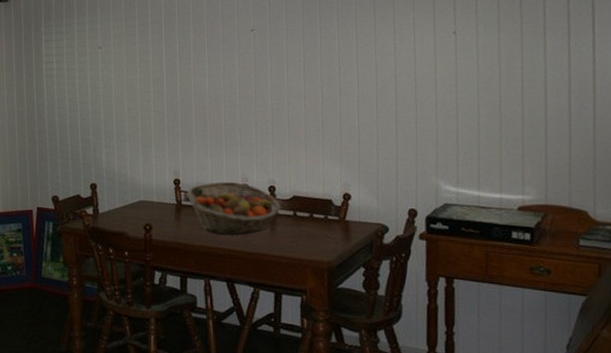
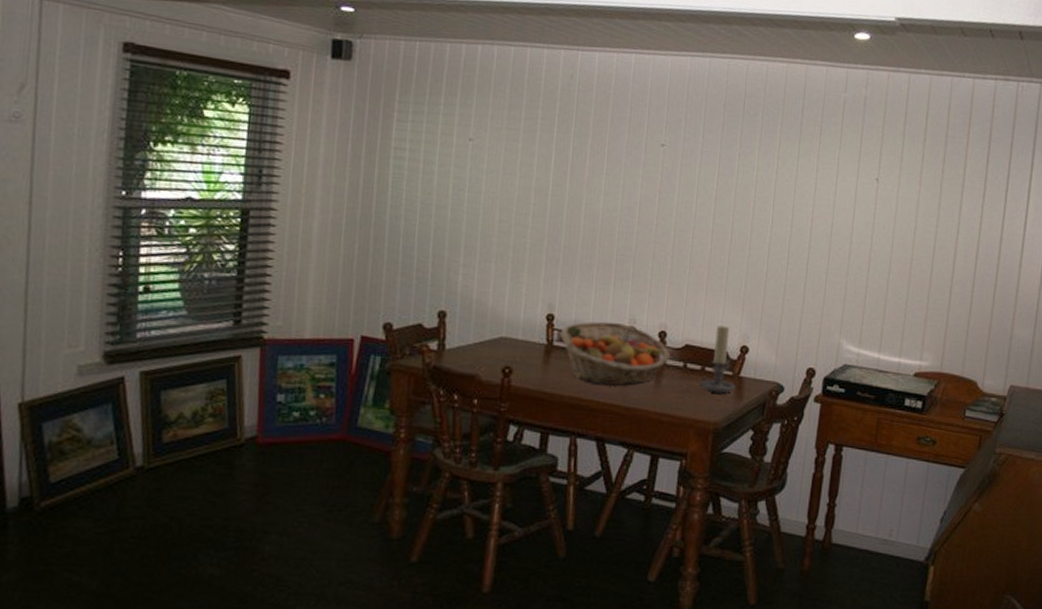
candle holder: none [310,177,343,236] -> present [699,326,735,394]

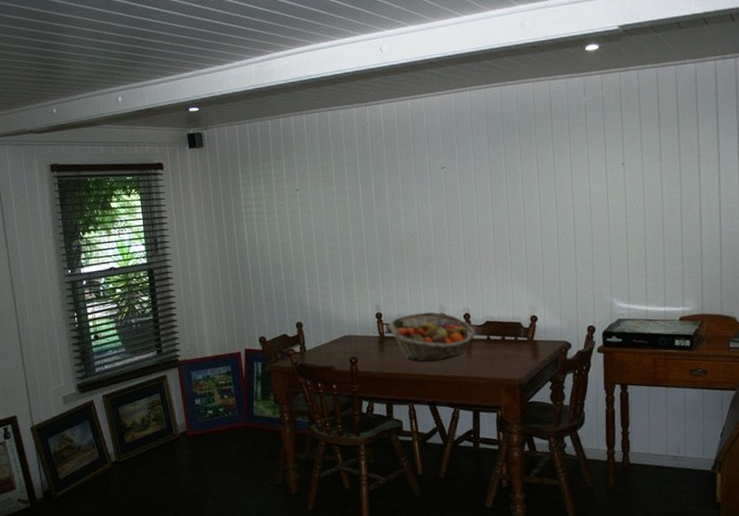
candle holder: present [699,326,735,394] -> none [502,302,531,356]

